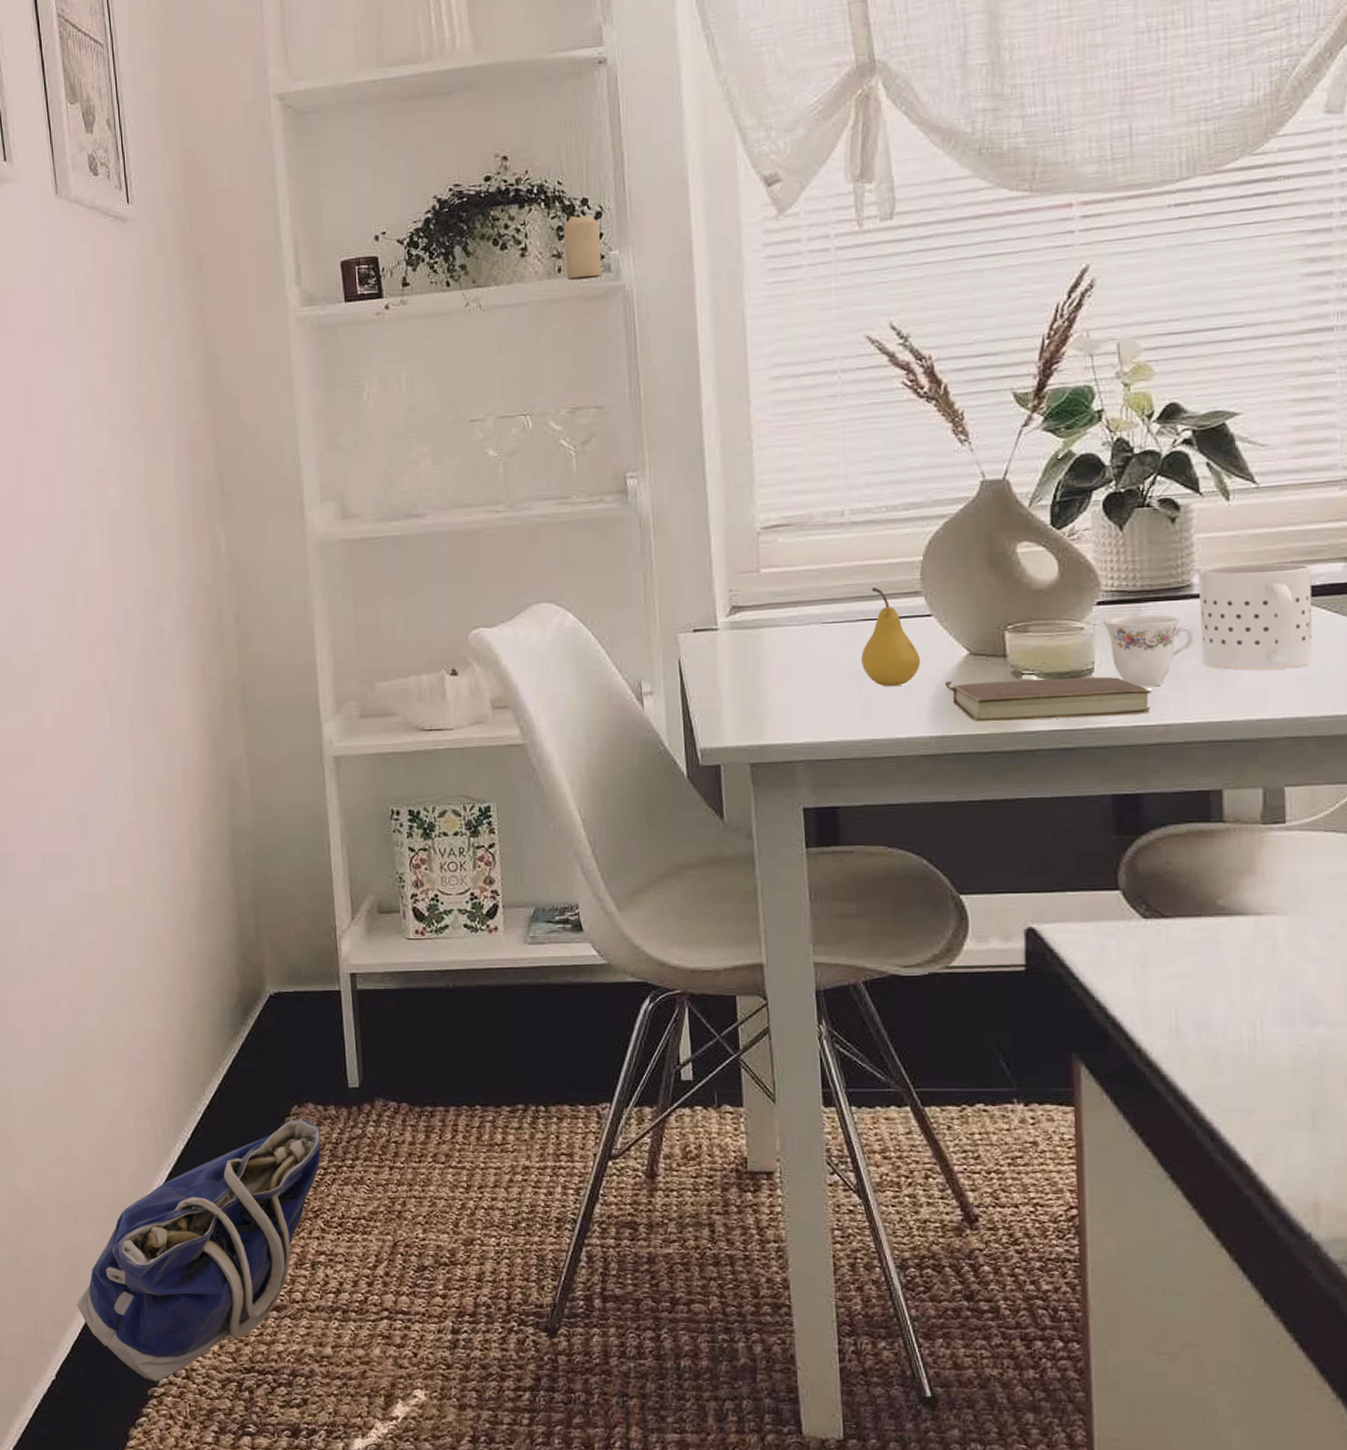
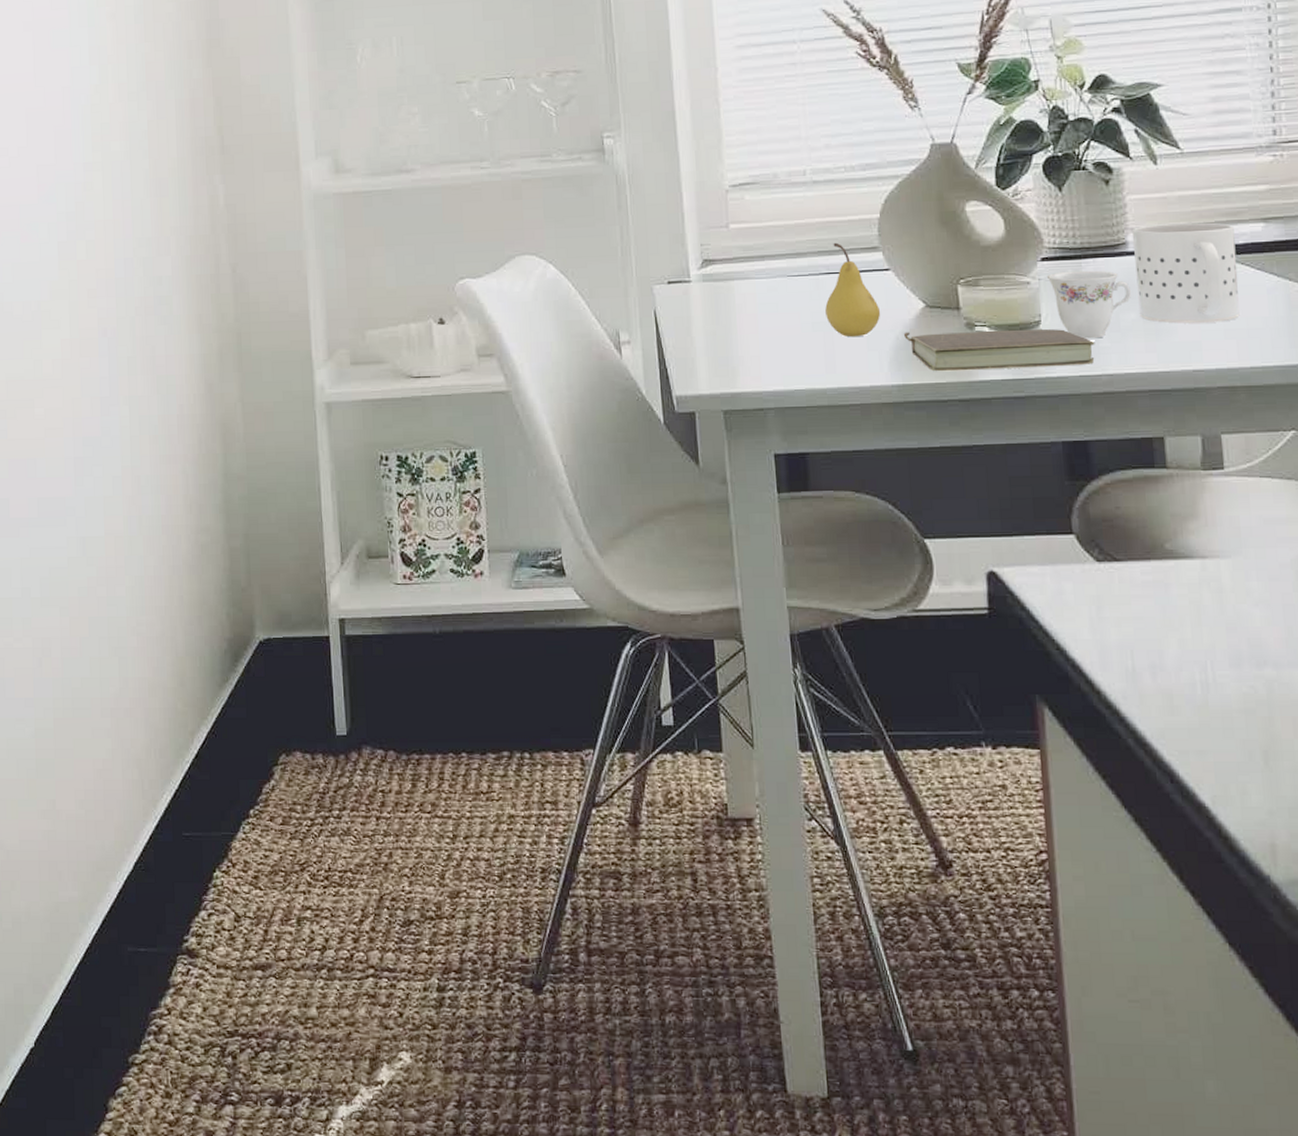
tote bag: present [77,1119,322,1382] -> none [58,768,309,1048]

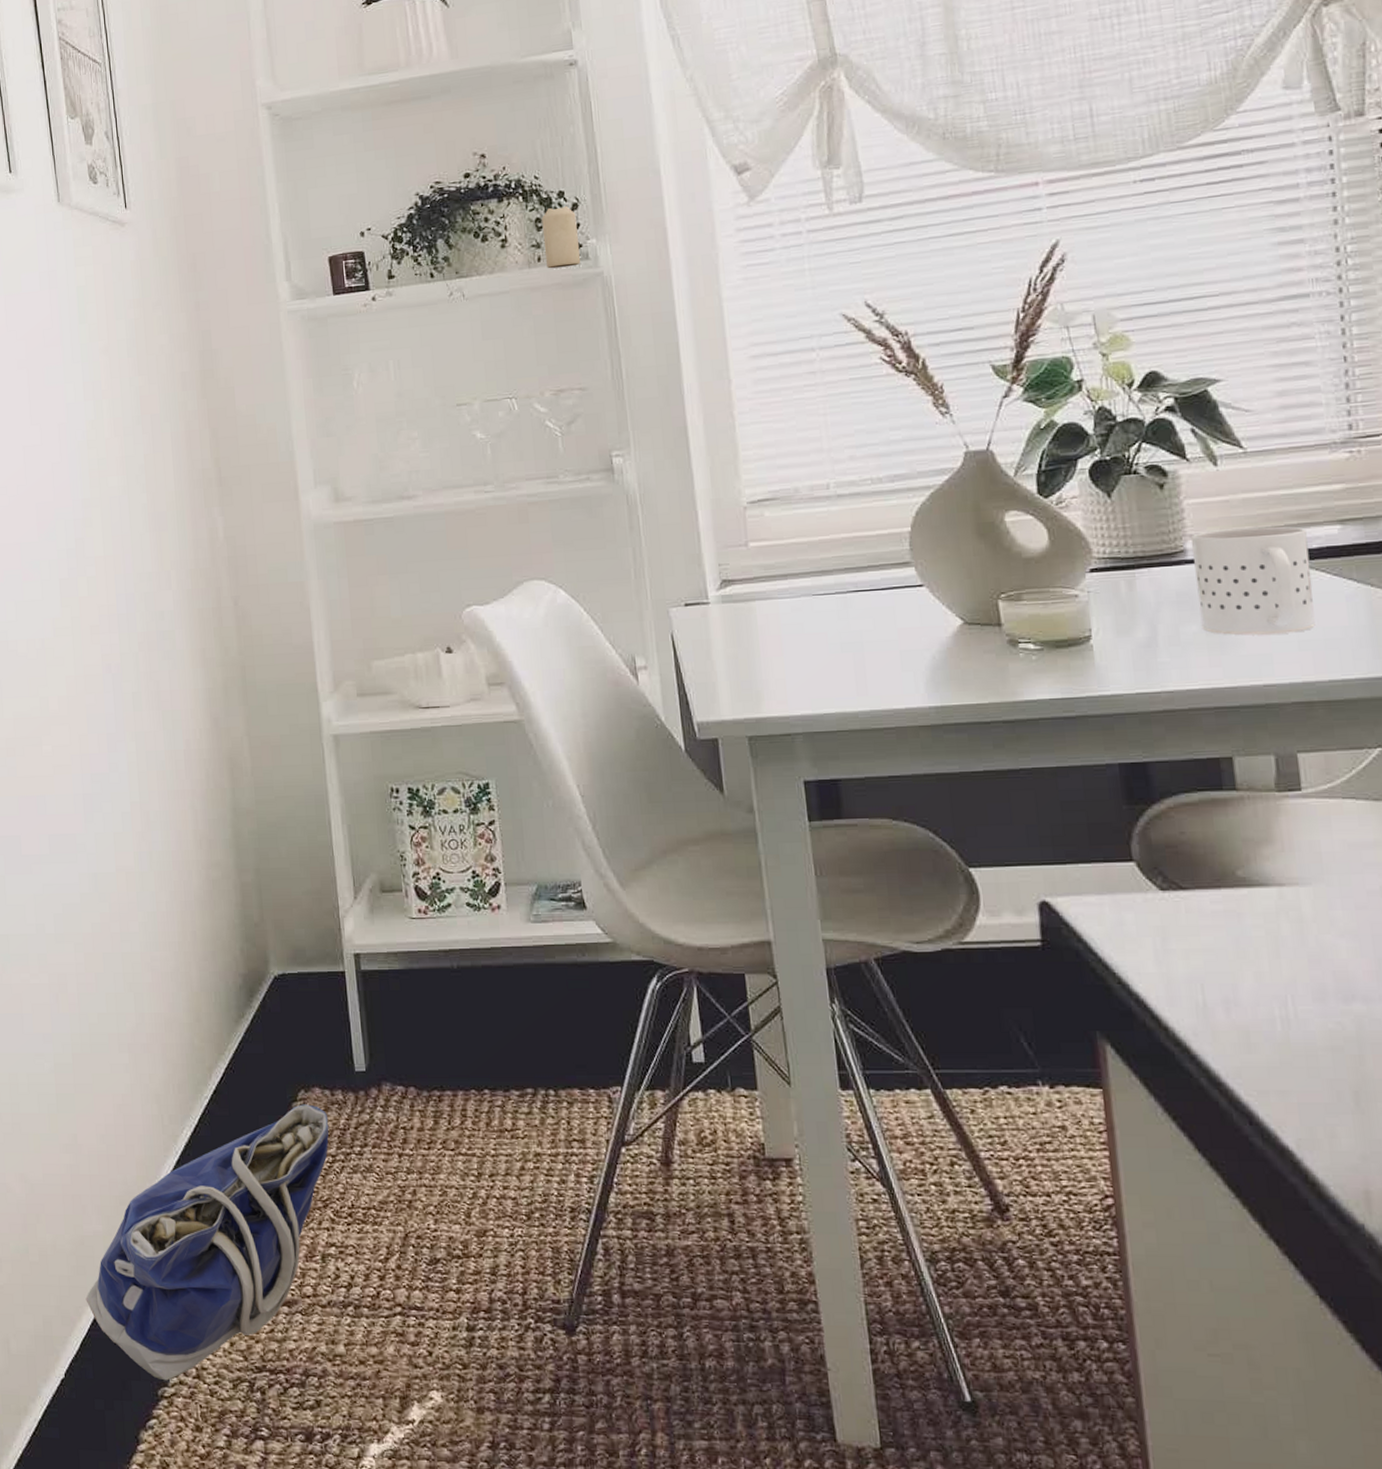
tote bag: none [58,768,309,1048] -> present [85,1104,330,1381]
fruit: present [825,242,881,338] -> none [854,558,915,658]
book: present [904,329,1095,372] -> none [941,644,1153,692]
teacup: present [1046,270,1131,339] -> none [1096,580,1192,654]

